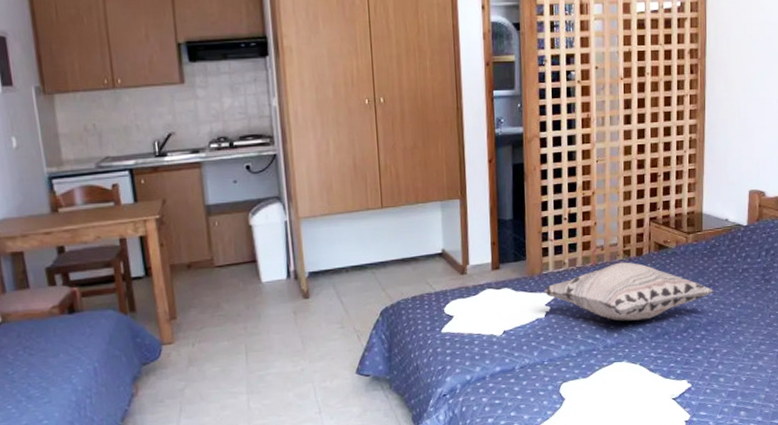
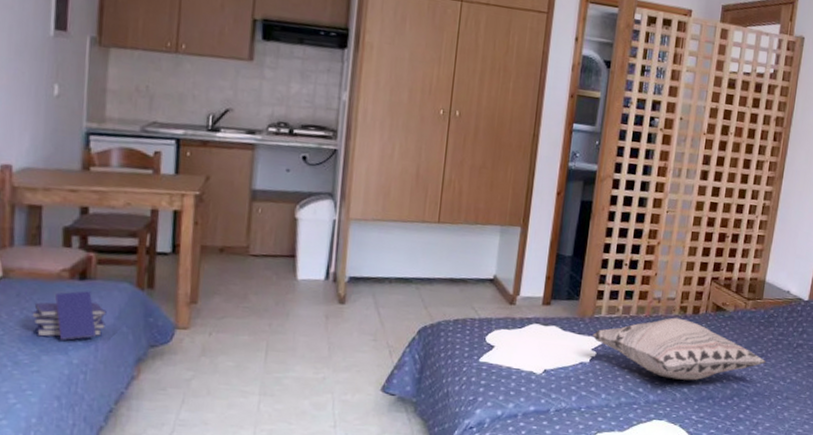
book: none [33,323,100,371] -> present [32,291,107,341]

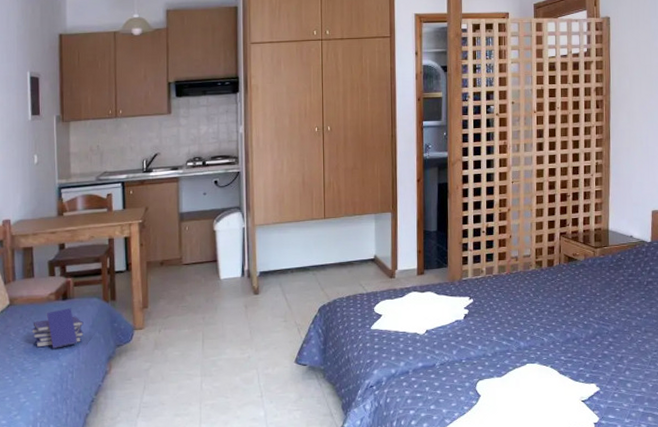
decorative pillow: present [592,317,767,381] -> none [463,272,622,326]

